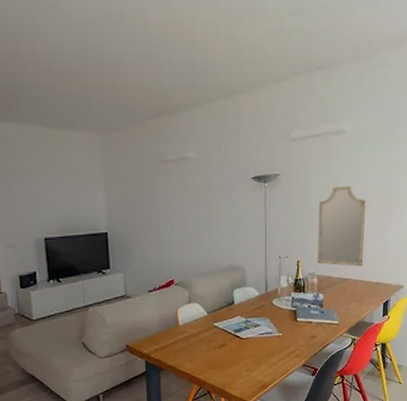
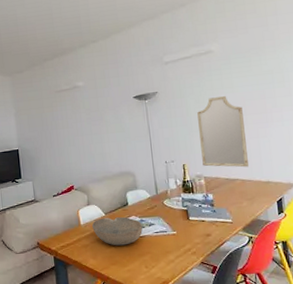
bowl: none [192,317,247,349] -> present [92,217,143,246]

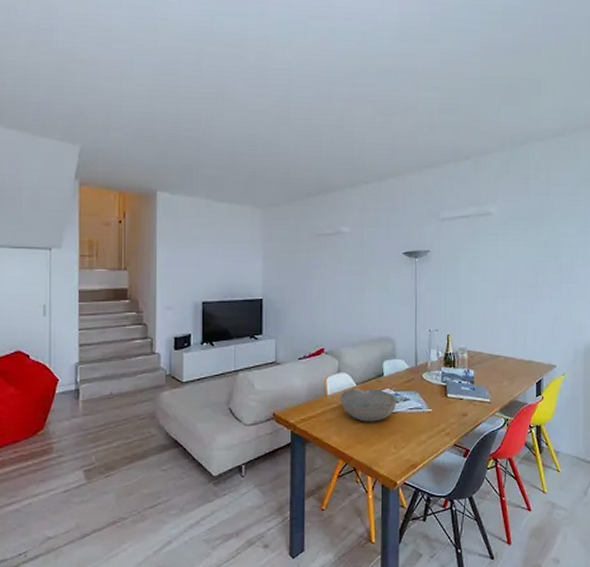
home mirror: present [197,96,250,168] -> none [468,264,515,344]

